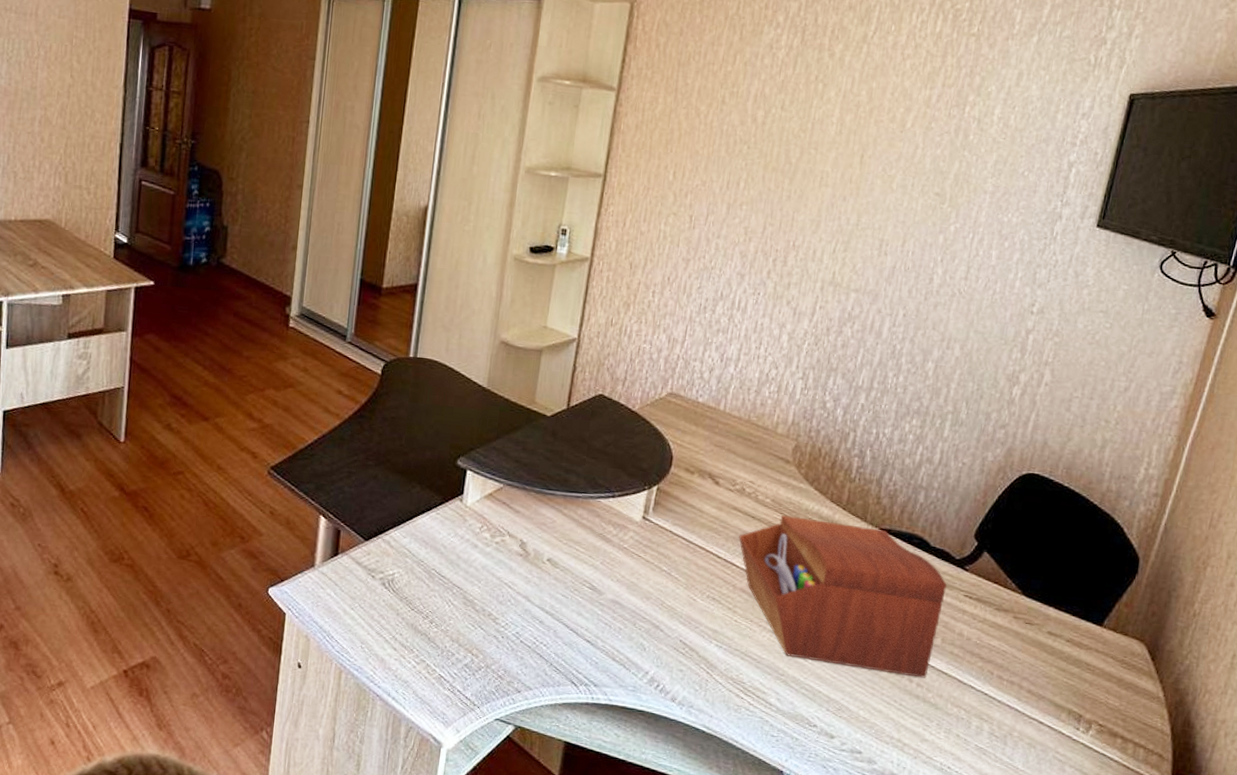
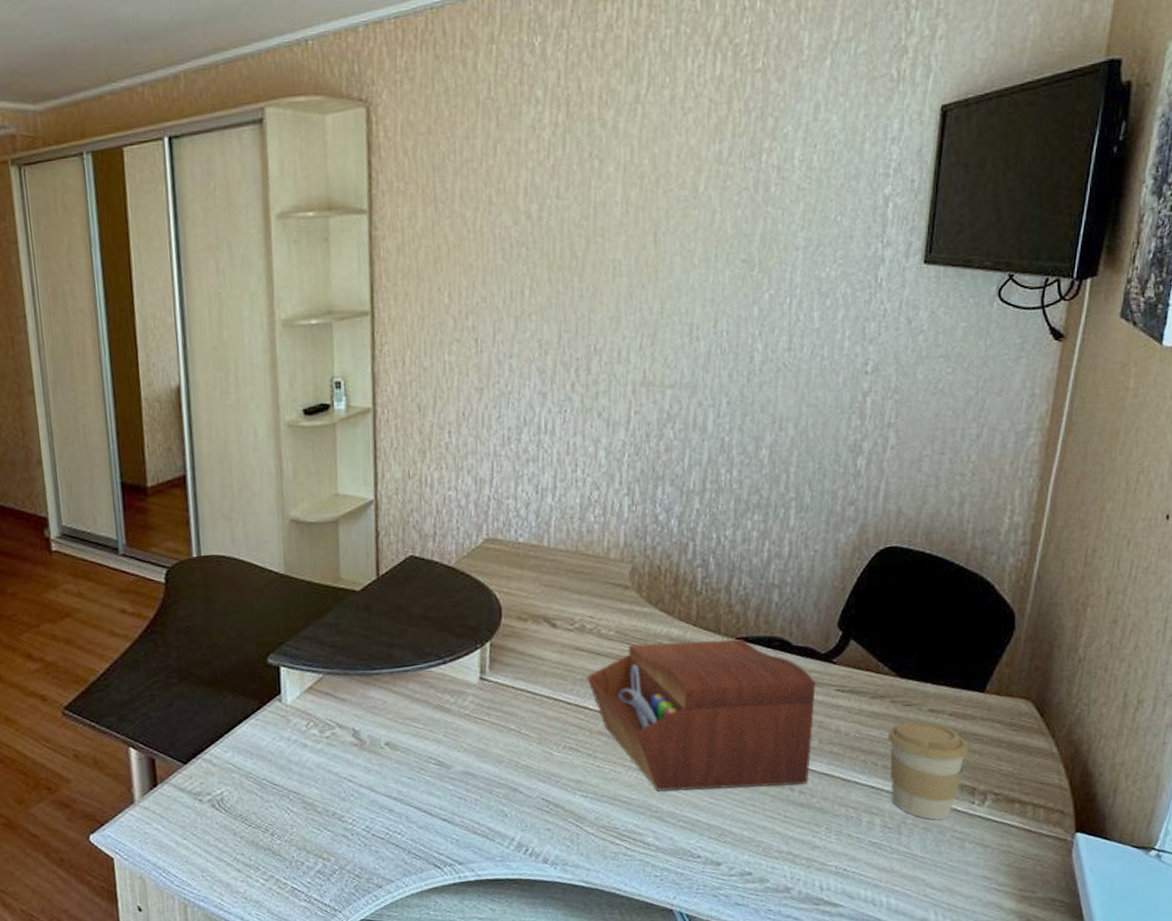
coffee cup: none [1001,639,1080,740] -> present [887,721,969,821]

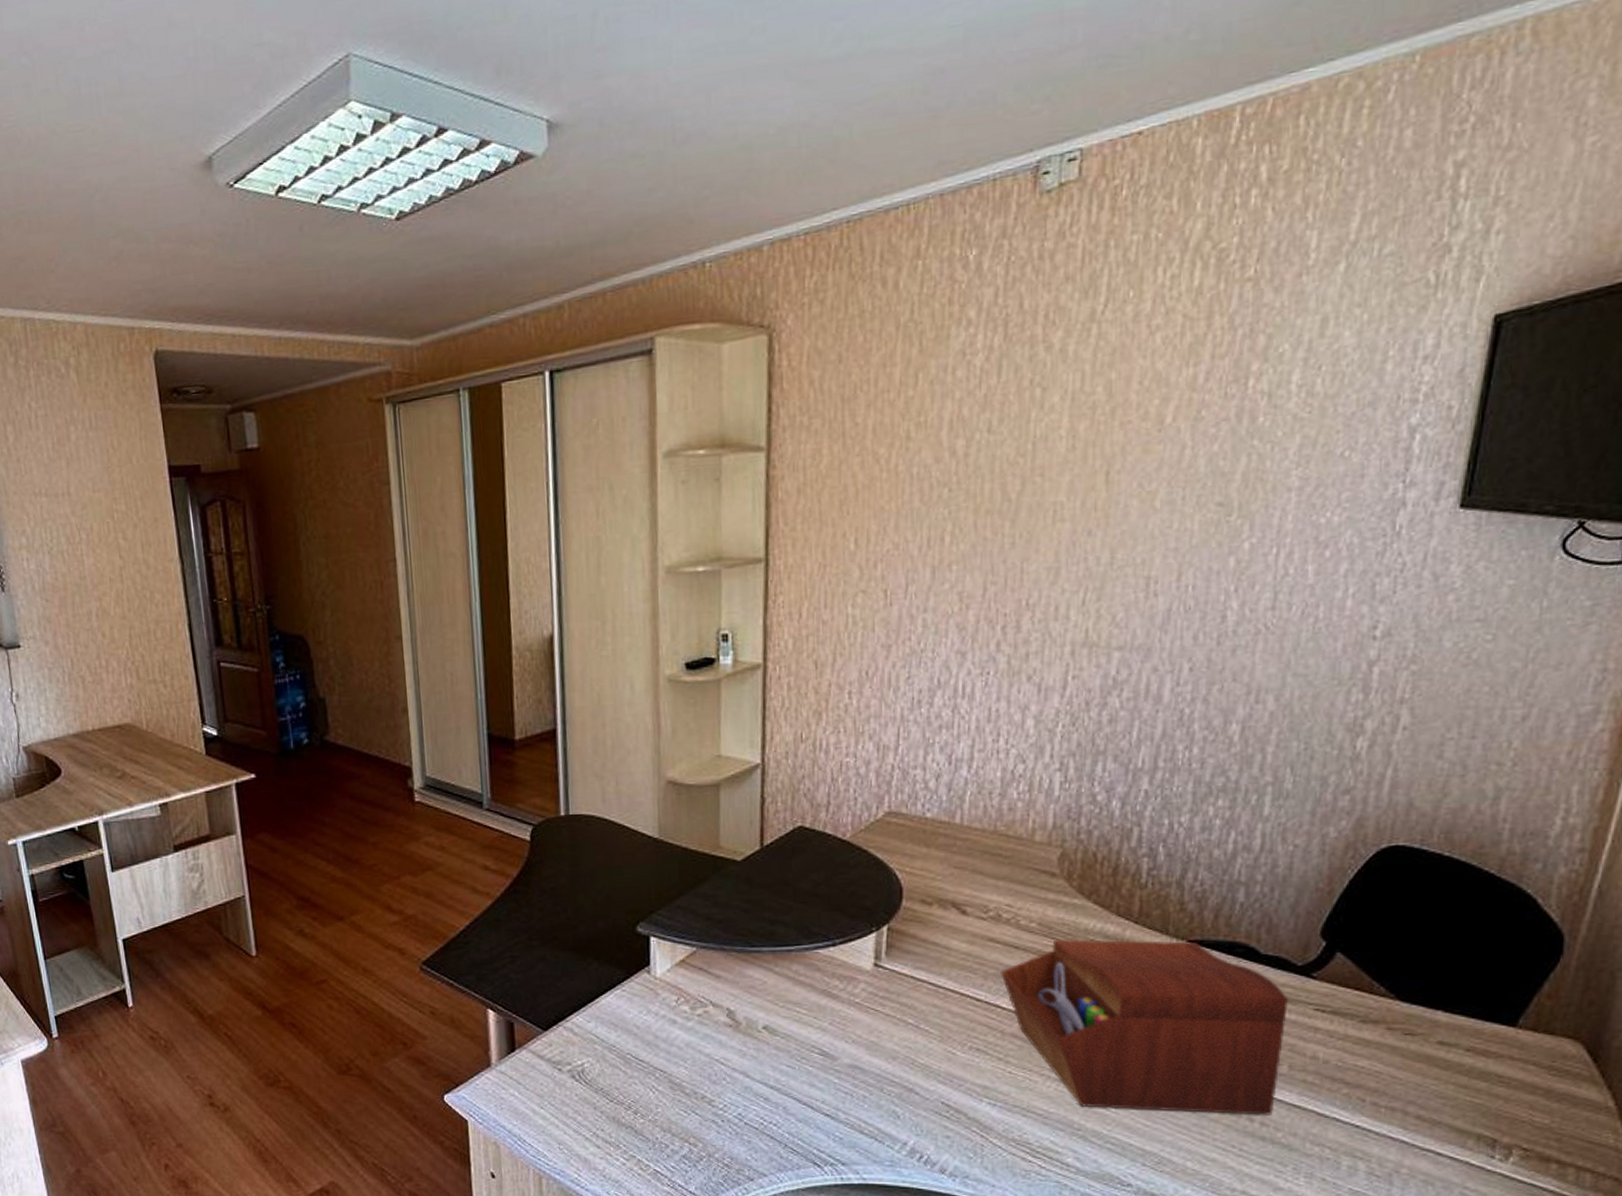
coffee cup: present [887,721,969,821] -> none [1380,1054,1490,1174]

